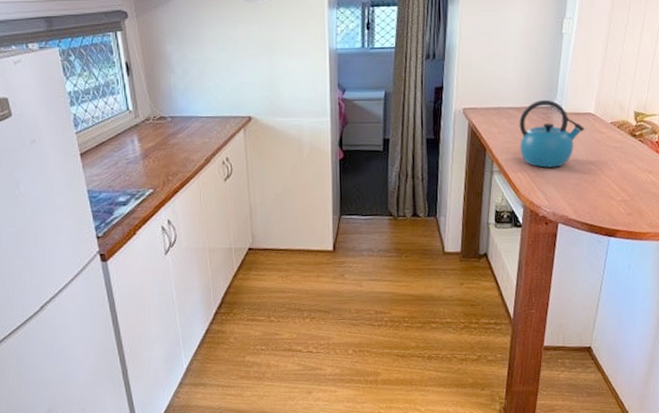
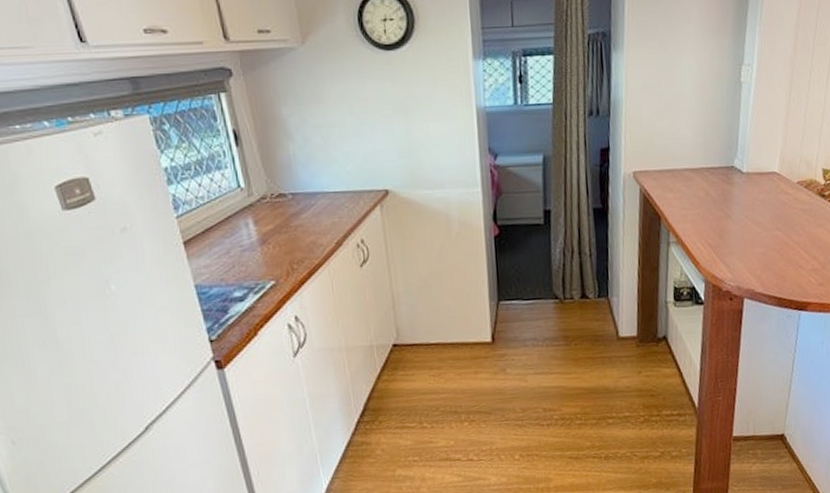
kettle: present [519,99,585,168] -> none [696,158,770,236]

